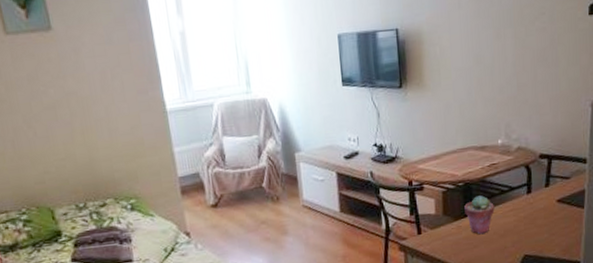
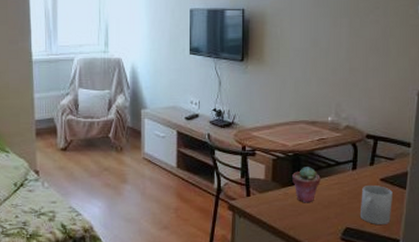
mug: none [538,207,571,249] -> present [360,185,393,224]

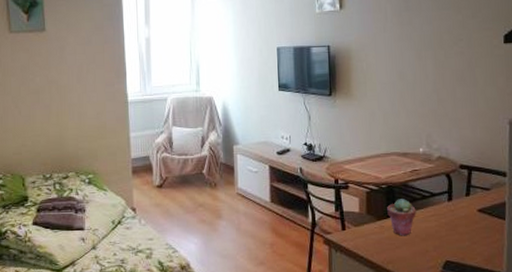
mug: present [360,185,393,224] -> none [459,217,493,257]

